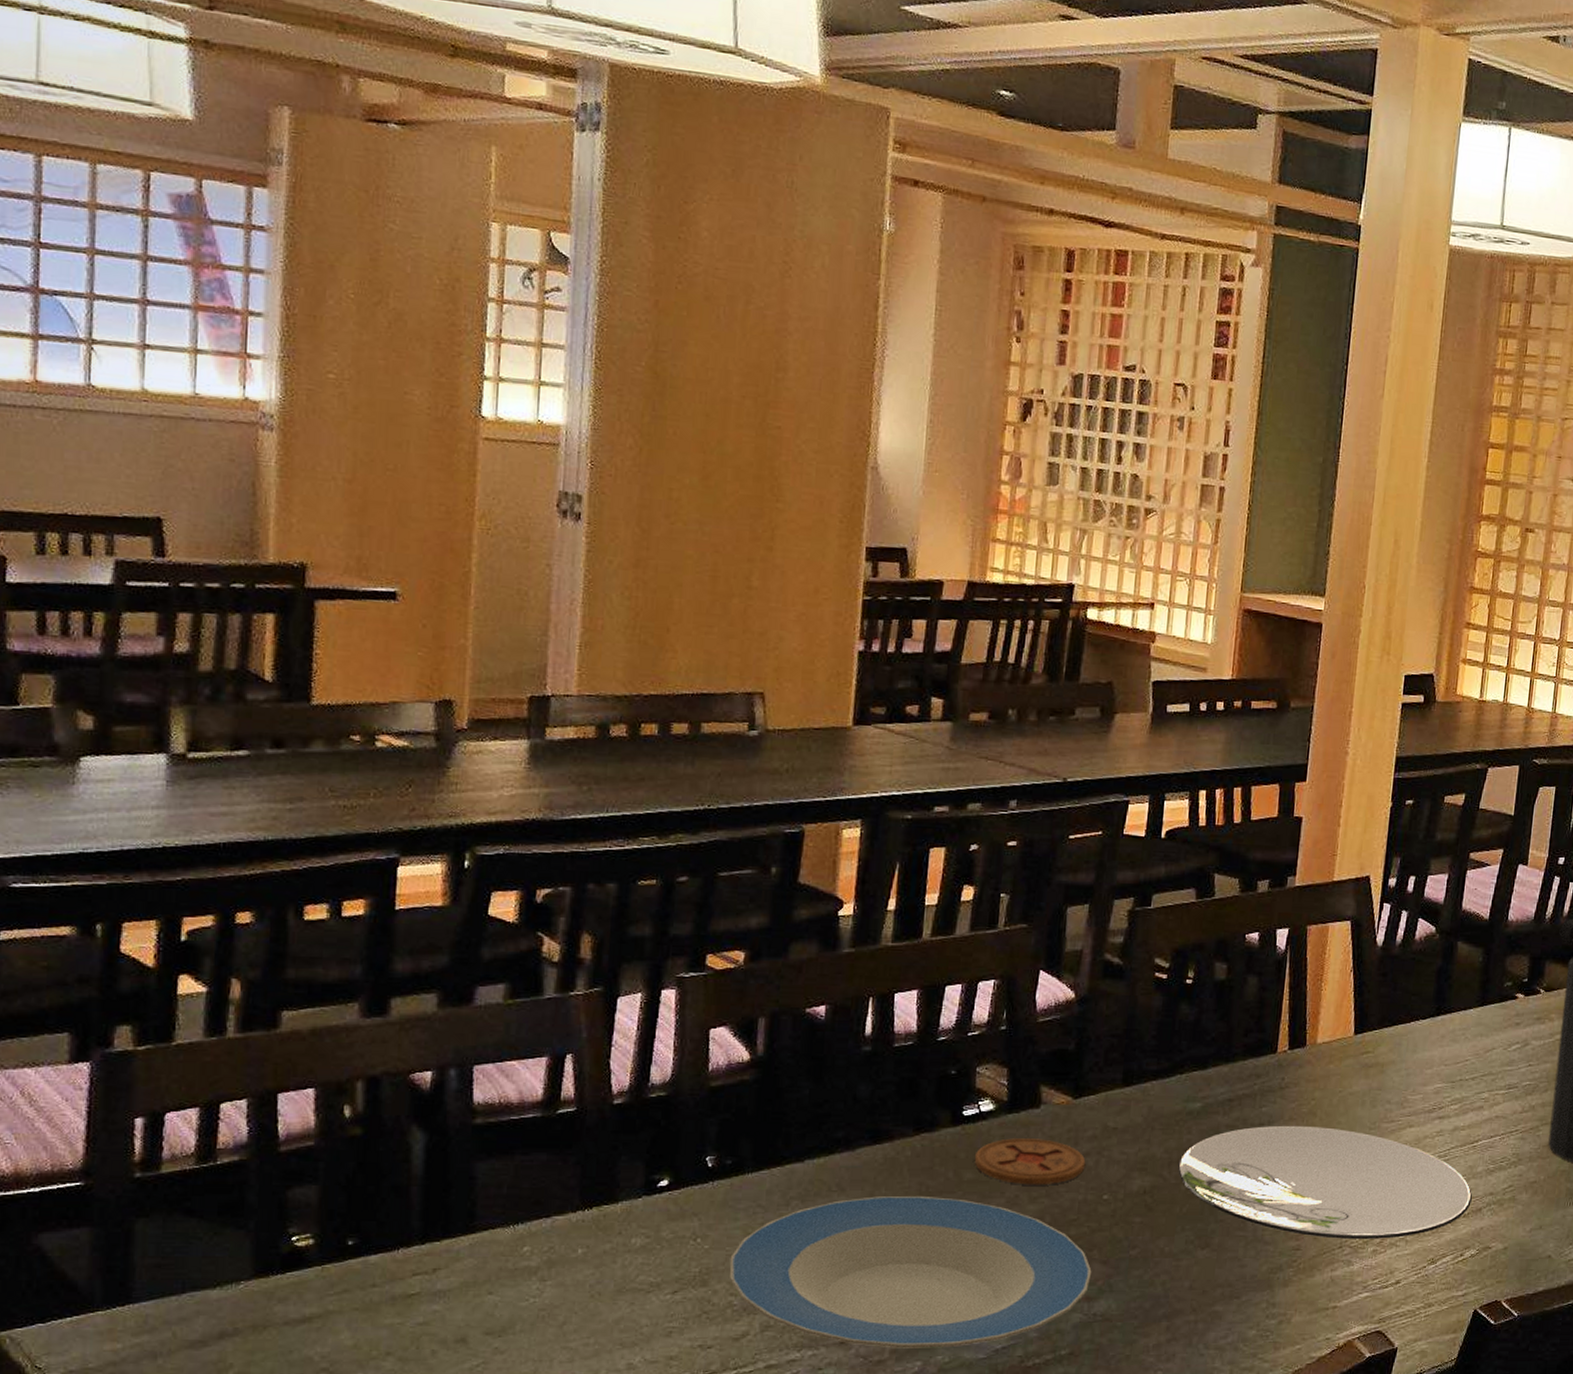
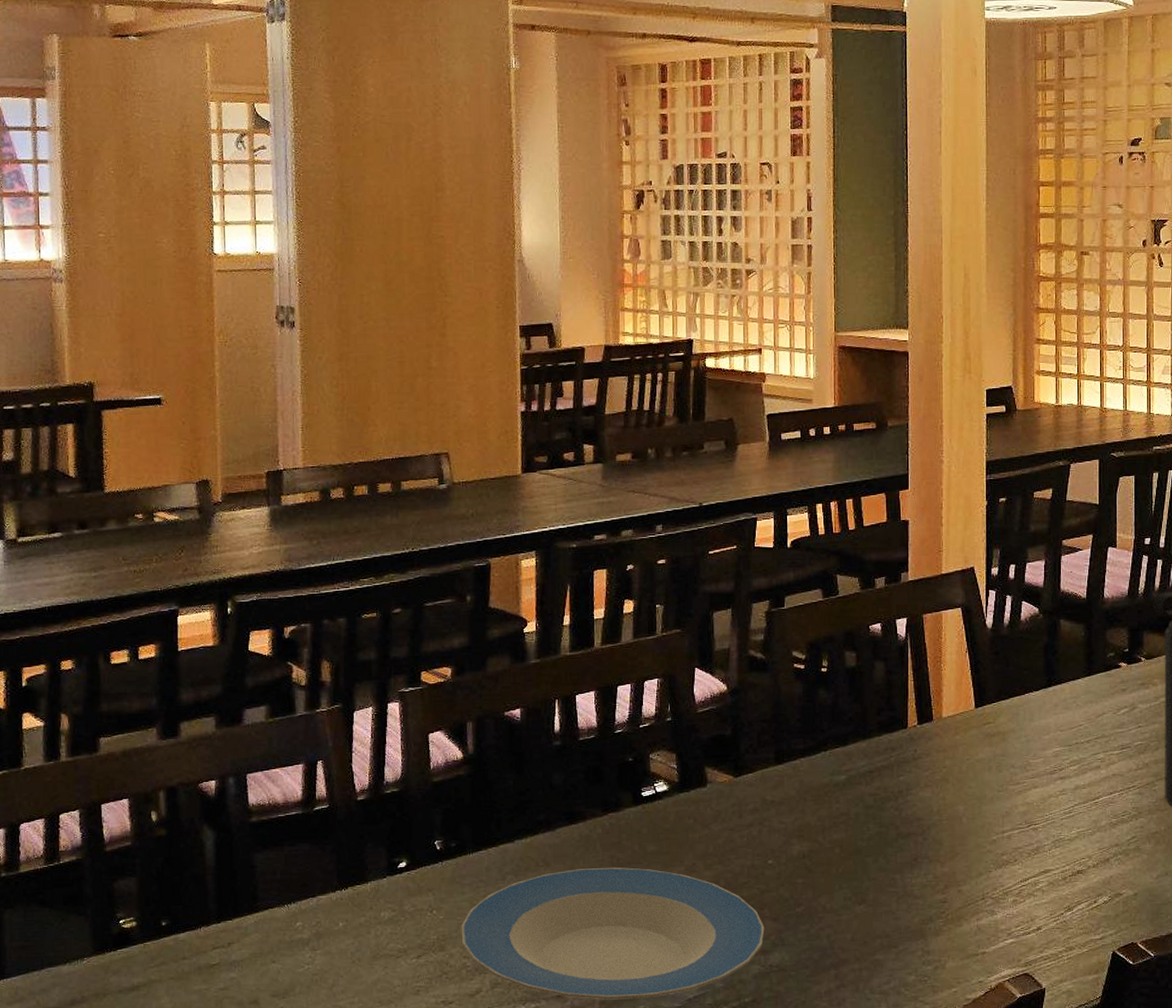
coaster: present [974,1138,1086,1185] -> none [655,813,750,854]
plate: present [1178,1125,1472,1239] -> none [831,791,1099,891]

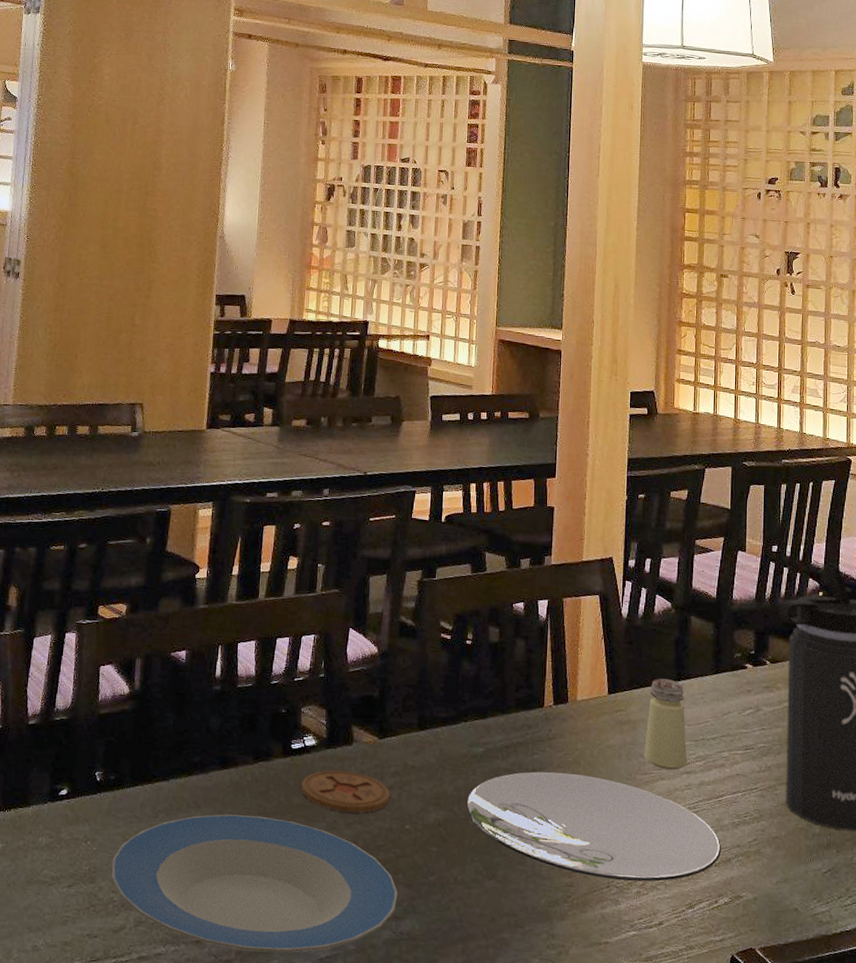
coaster: none [655,813,750,854] -> present [301,770,390,813]
plate: none [831,791,1099,891] -> present [466,771,721,882]
saltshaker: none [1015,686,1061,777] -> present [643,678,688,770]

